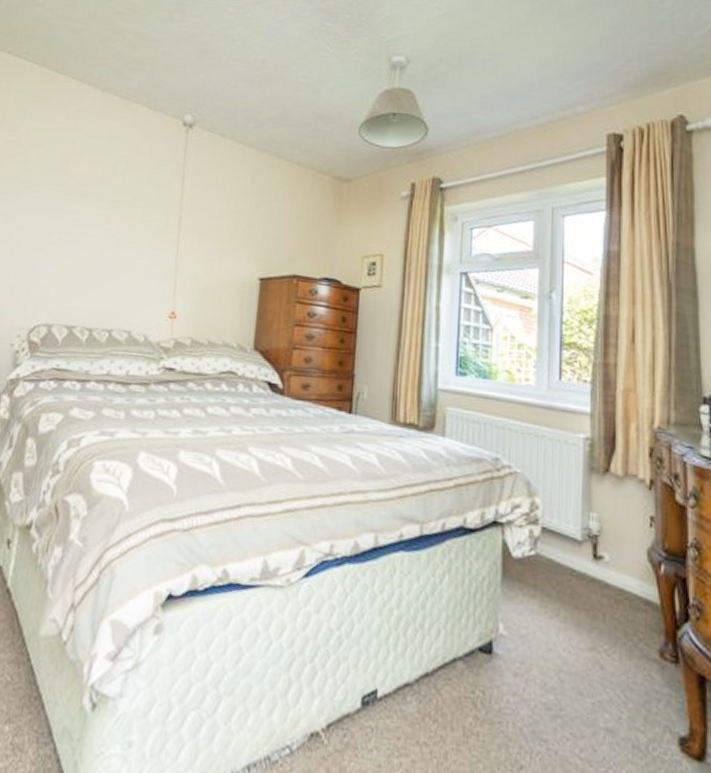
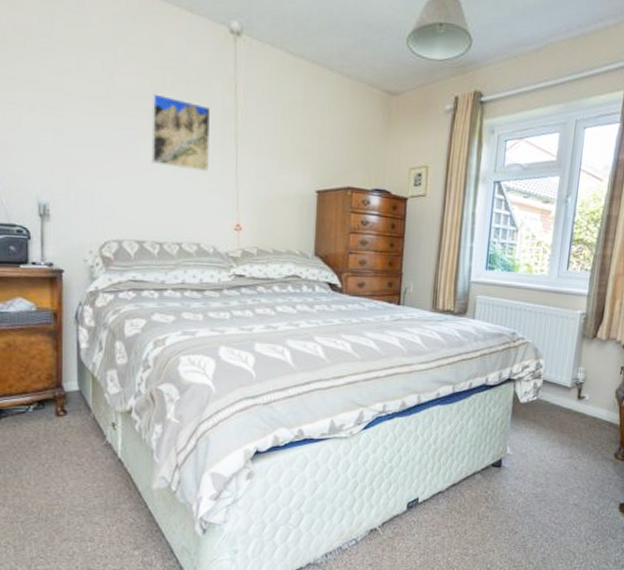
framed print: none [93,180,158,256] -> present [150,93,211,172]

